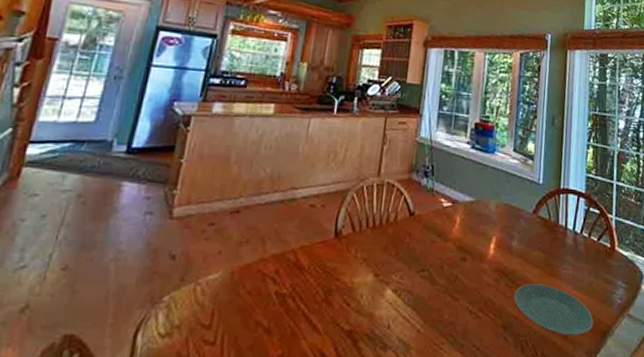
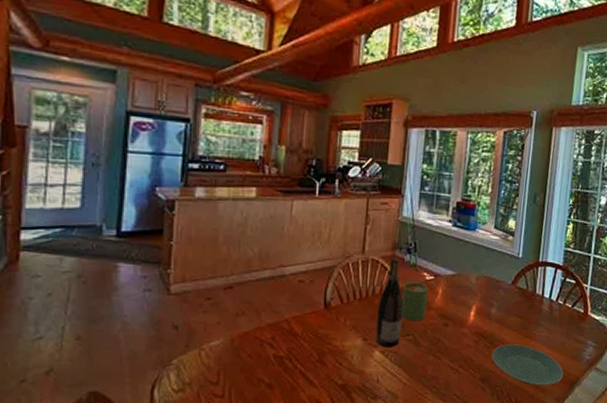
wine bottle: none [388,181,419,285] -> present [376,257,404,347]
mug: none [416,209,445,254] -> present [400,282,428,321]

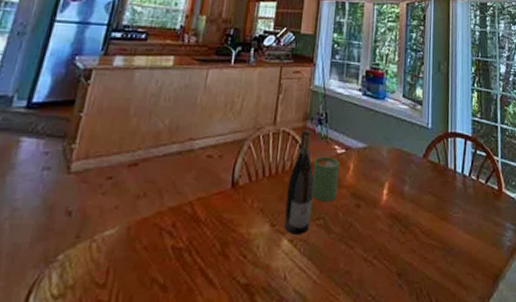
plate: present [491,344,564,386] -> none [407,228,485,281]

